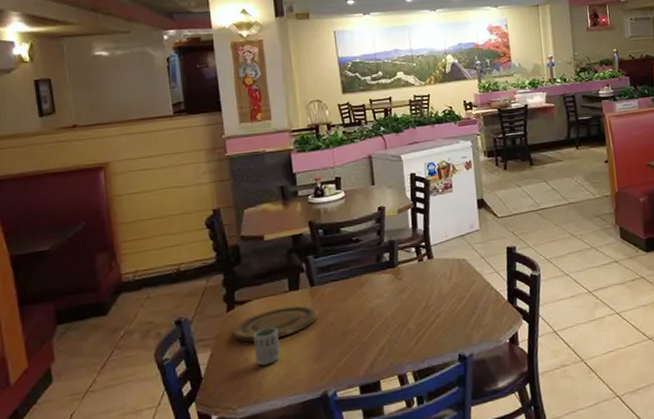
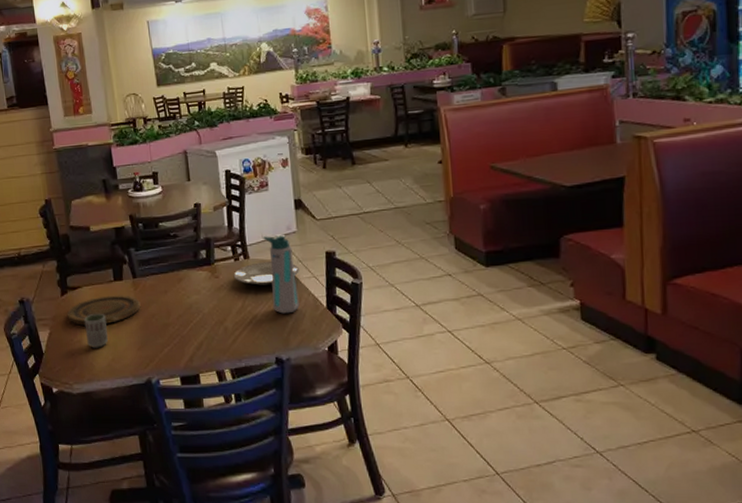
plate: none [417,260,482,284] -> present [233,262,299,285]
water bottle: none [447,233,482,311] -> present [263,234,300,314]

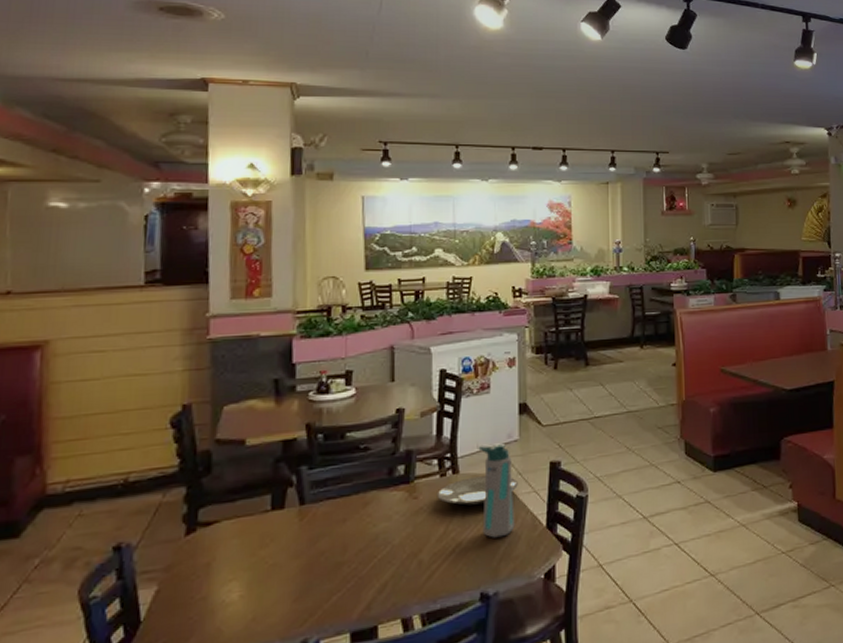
plate: present [67,295,141,326] -> none [191,528,306,576]
cup: present [84,313,108,348] -> none [216,555,251,606]

